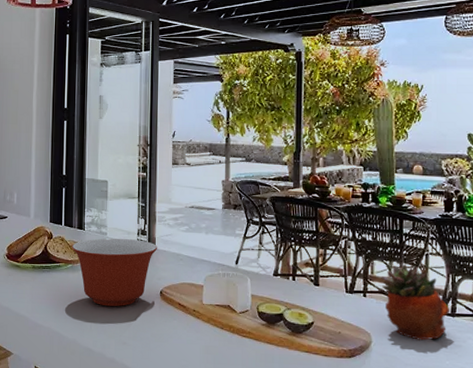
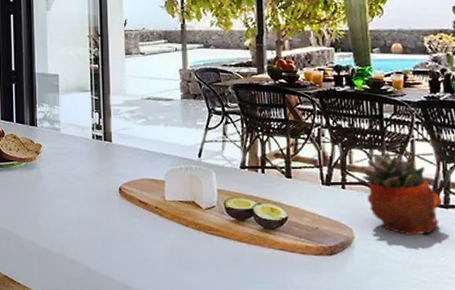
mixing bowl: present [71,238,158,307] -> none [24,133,114,206]

